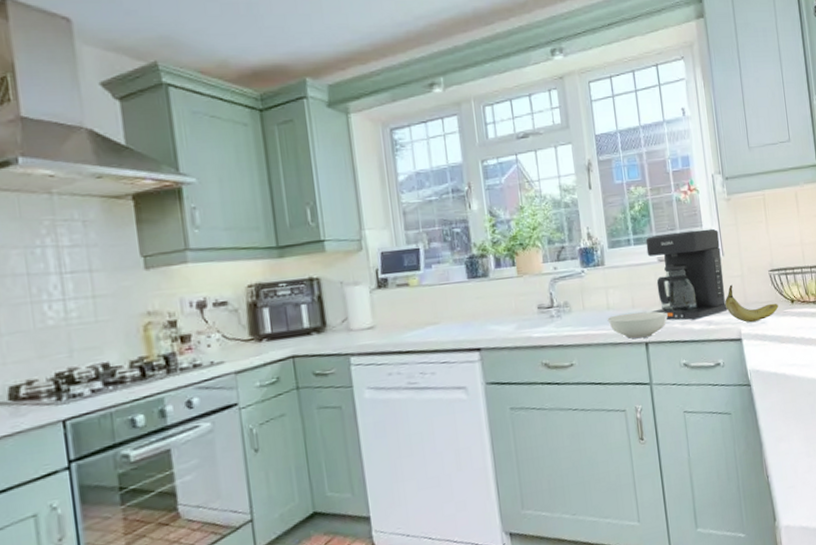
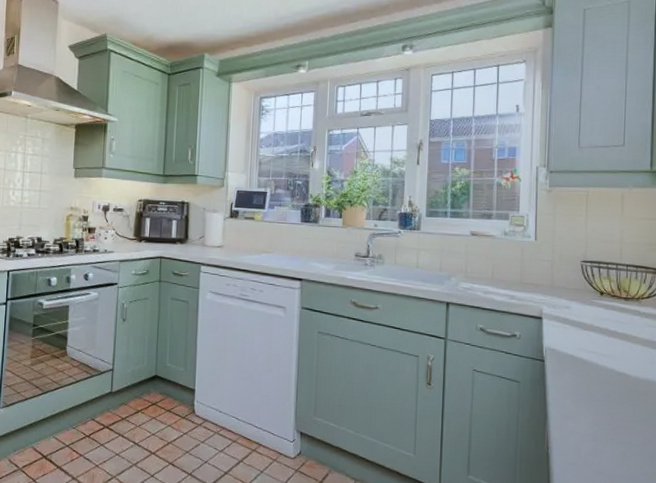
bowl: present [607,311,669,339] -> none [415,273,473,298]
coffee maker: present [645,228,727,321] -> none [457,212,534,293]
fruit: present [725,284,779,323] -> none [531,267,586,306]

